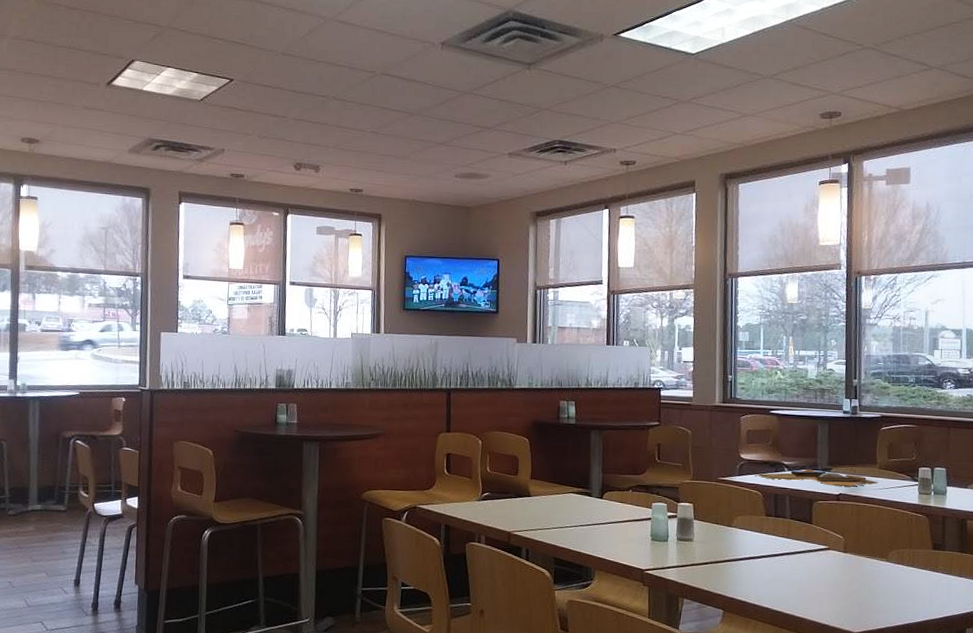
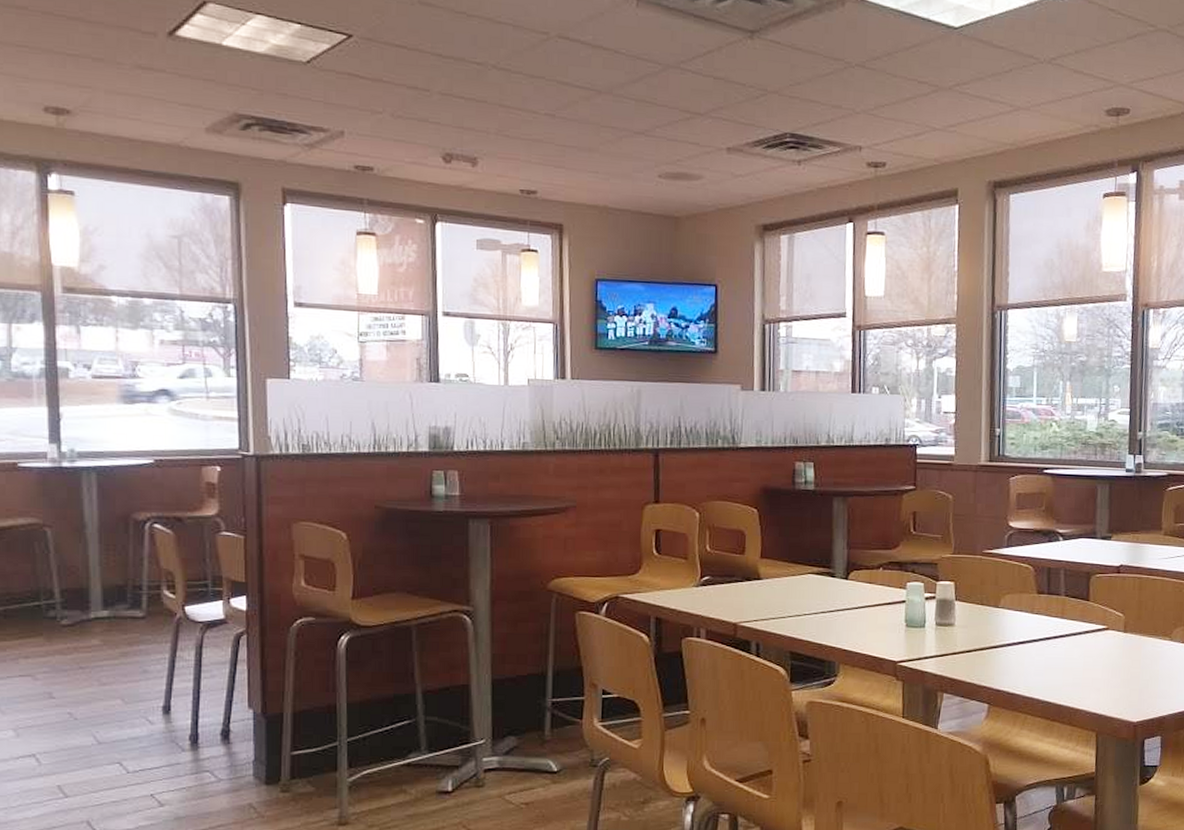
tray: present [754,464,880,487] -> none [1025,532,1165,558]

